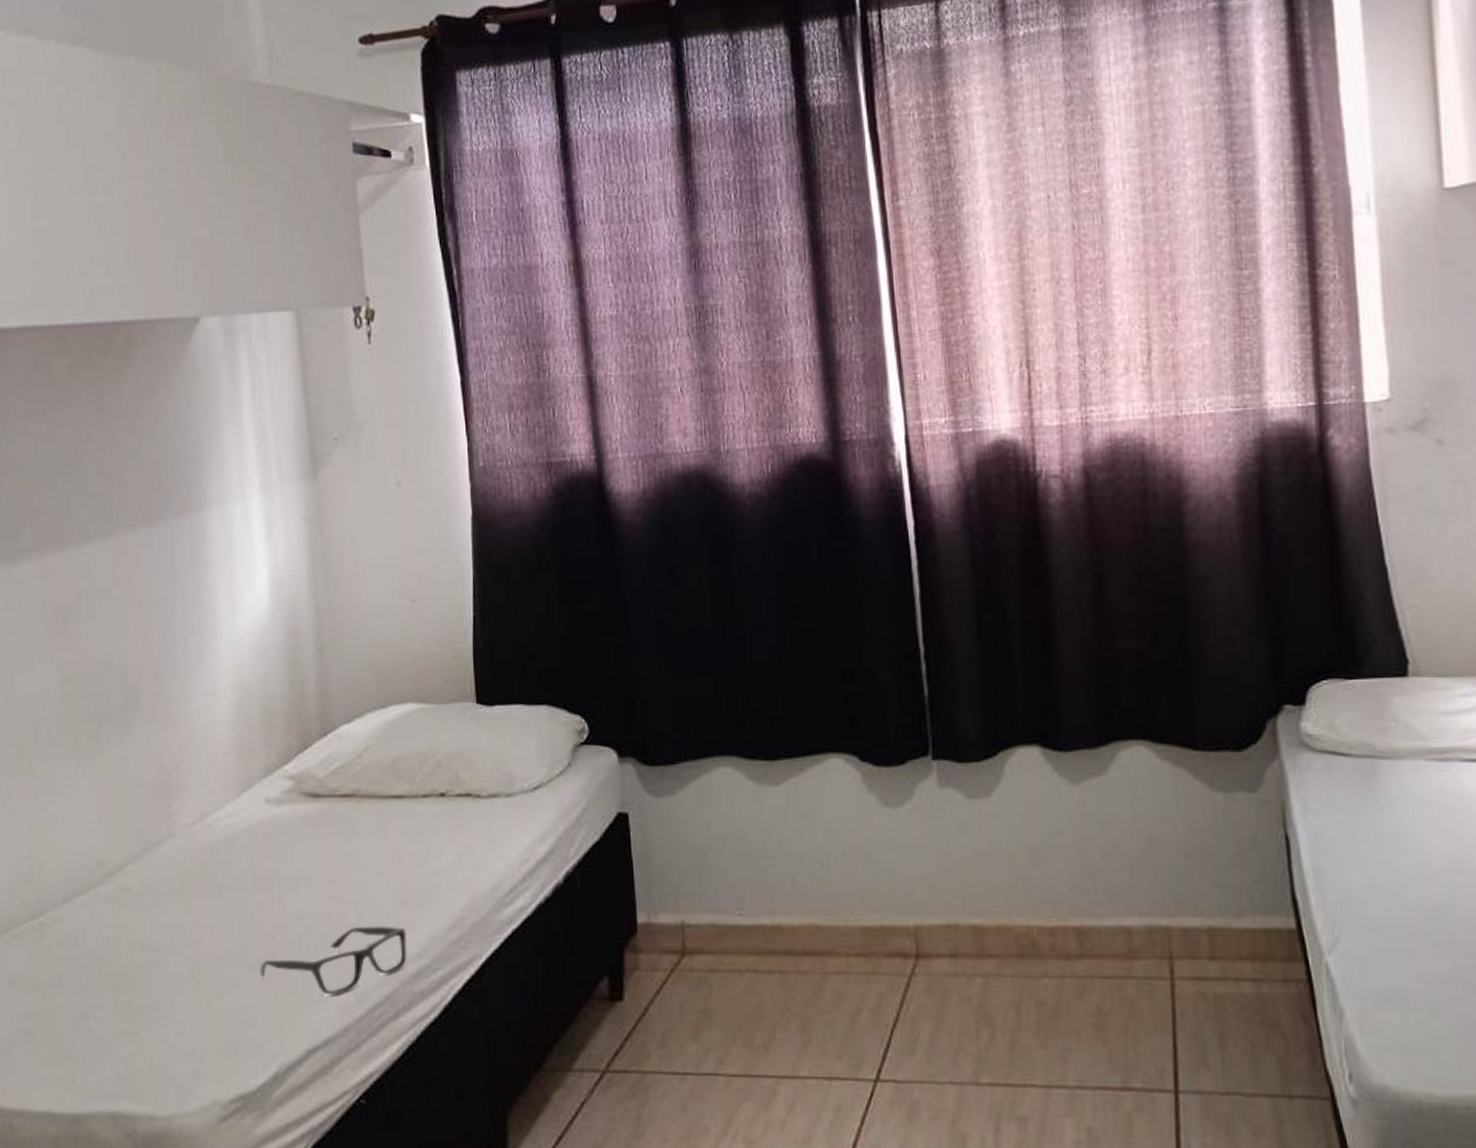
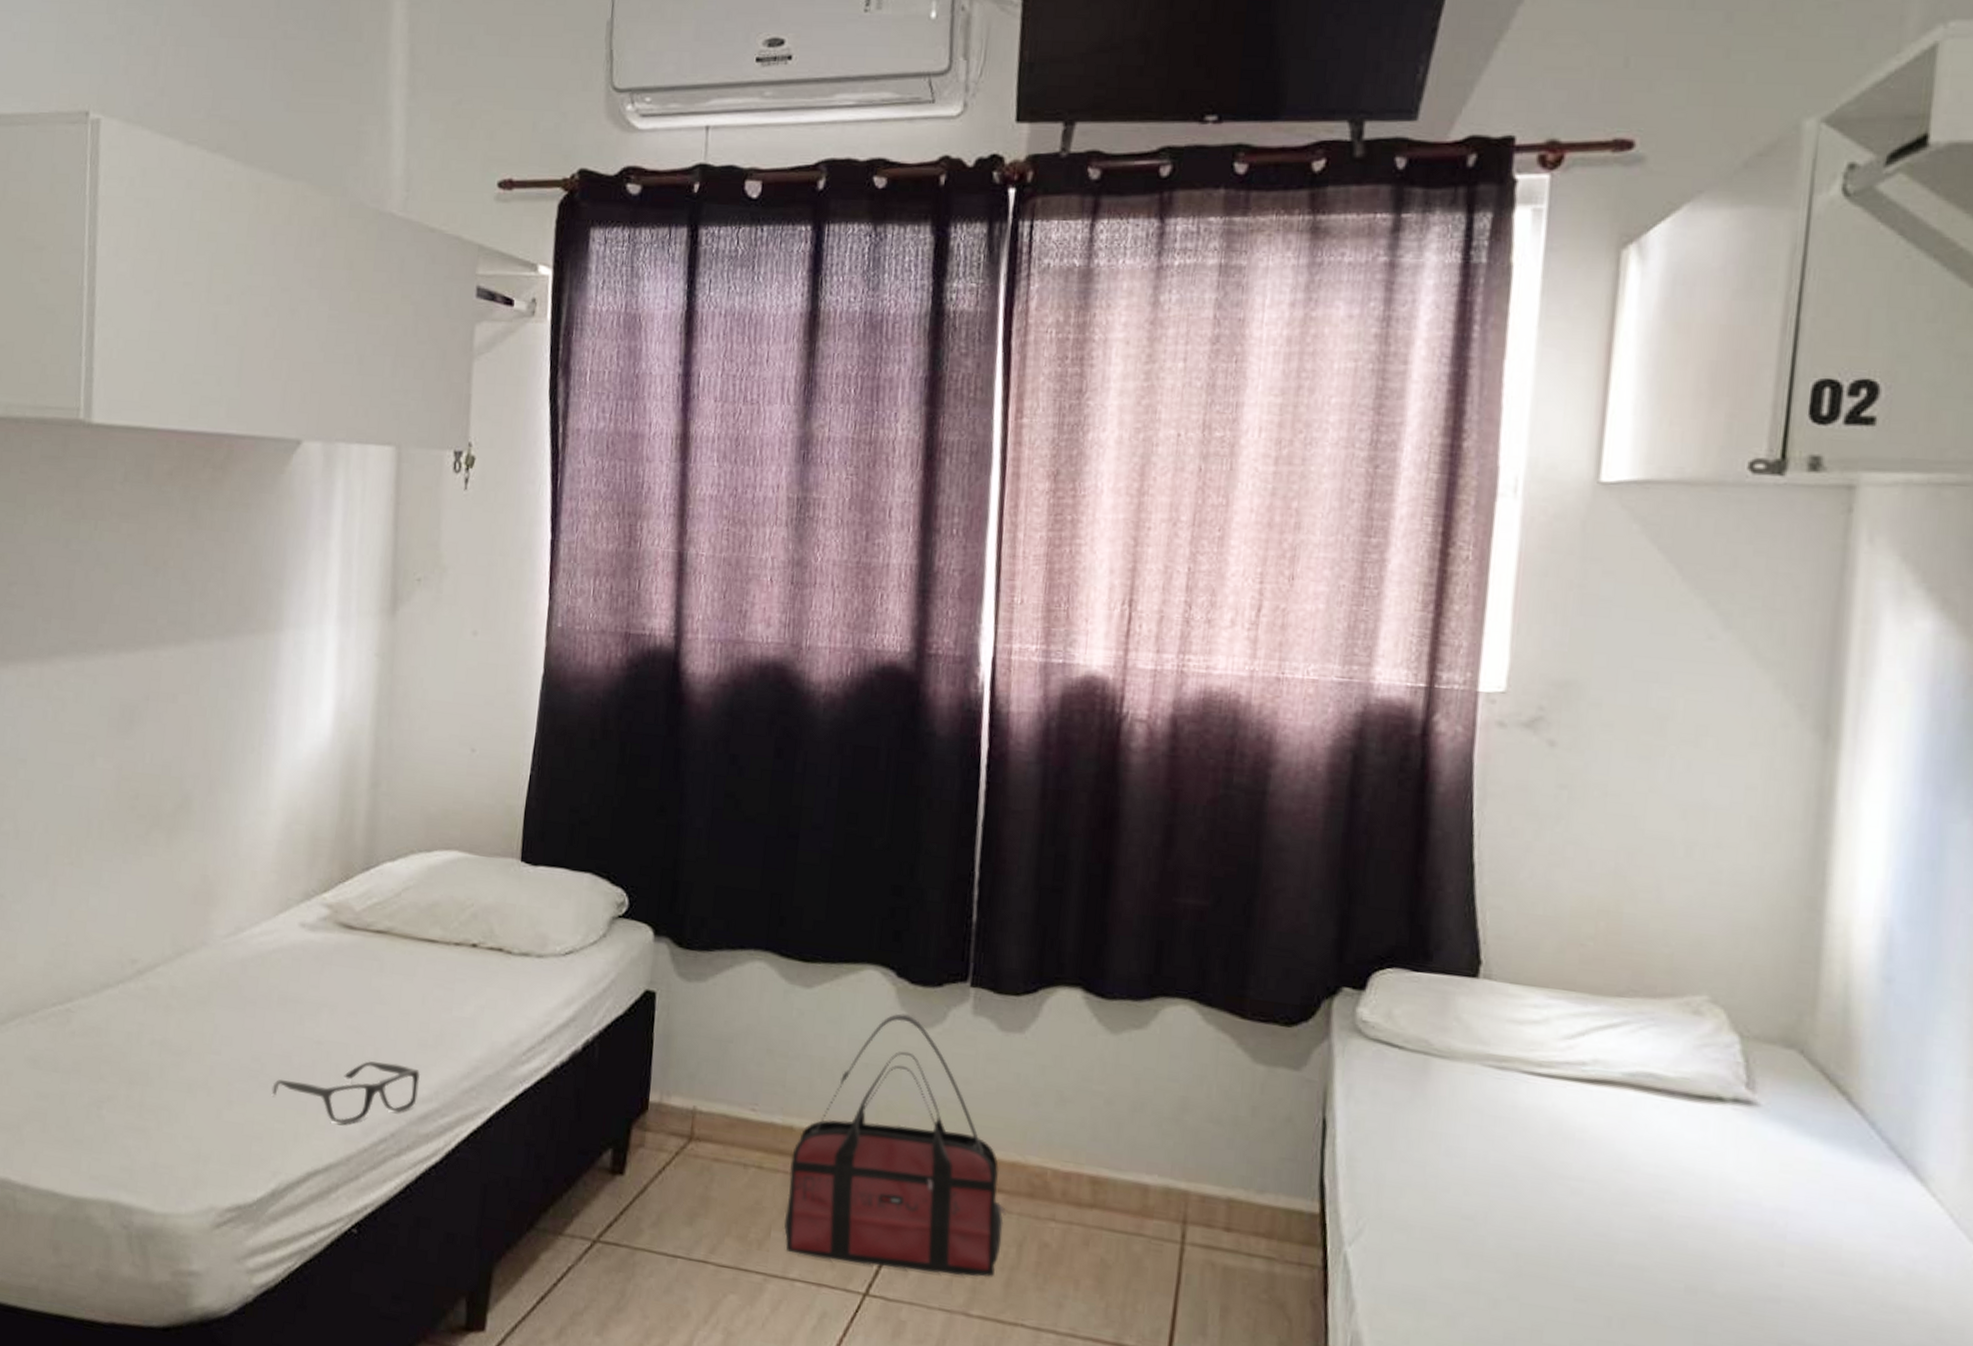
duffel bag: none [784,797,1000,1051] -> present [784,1013,1006,1278]

